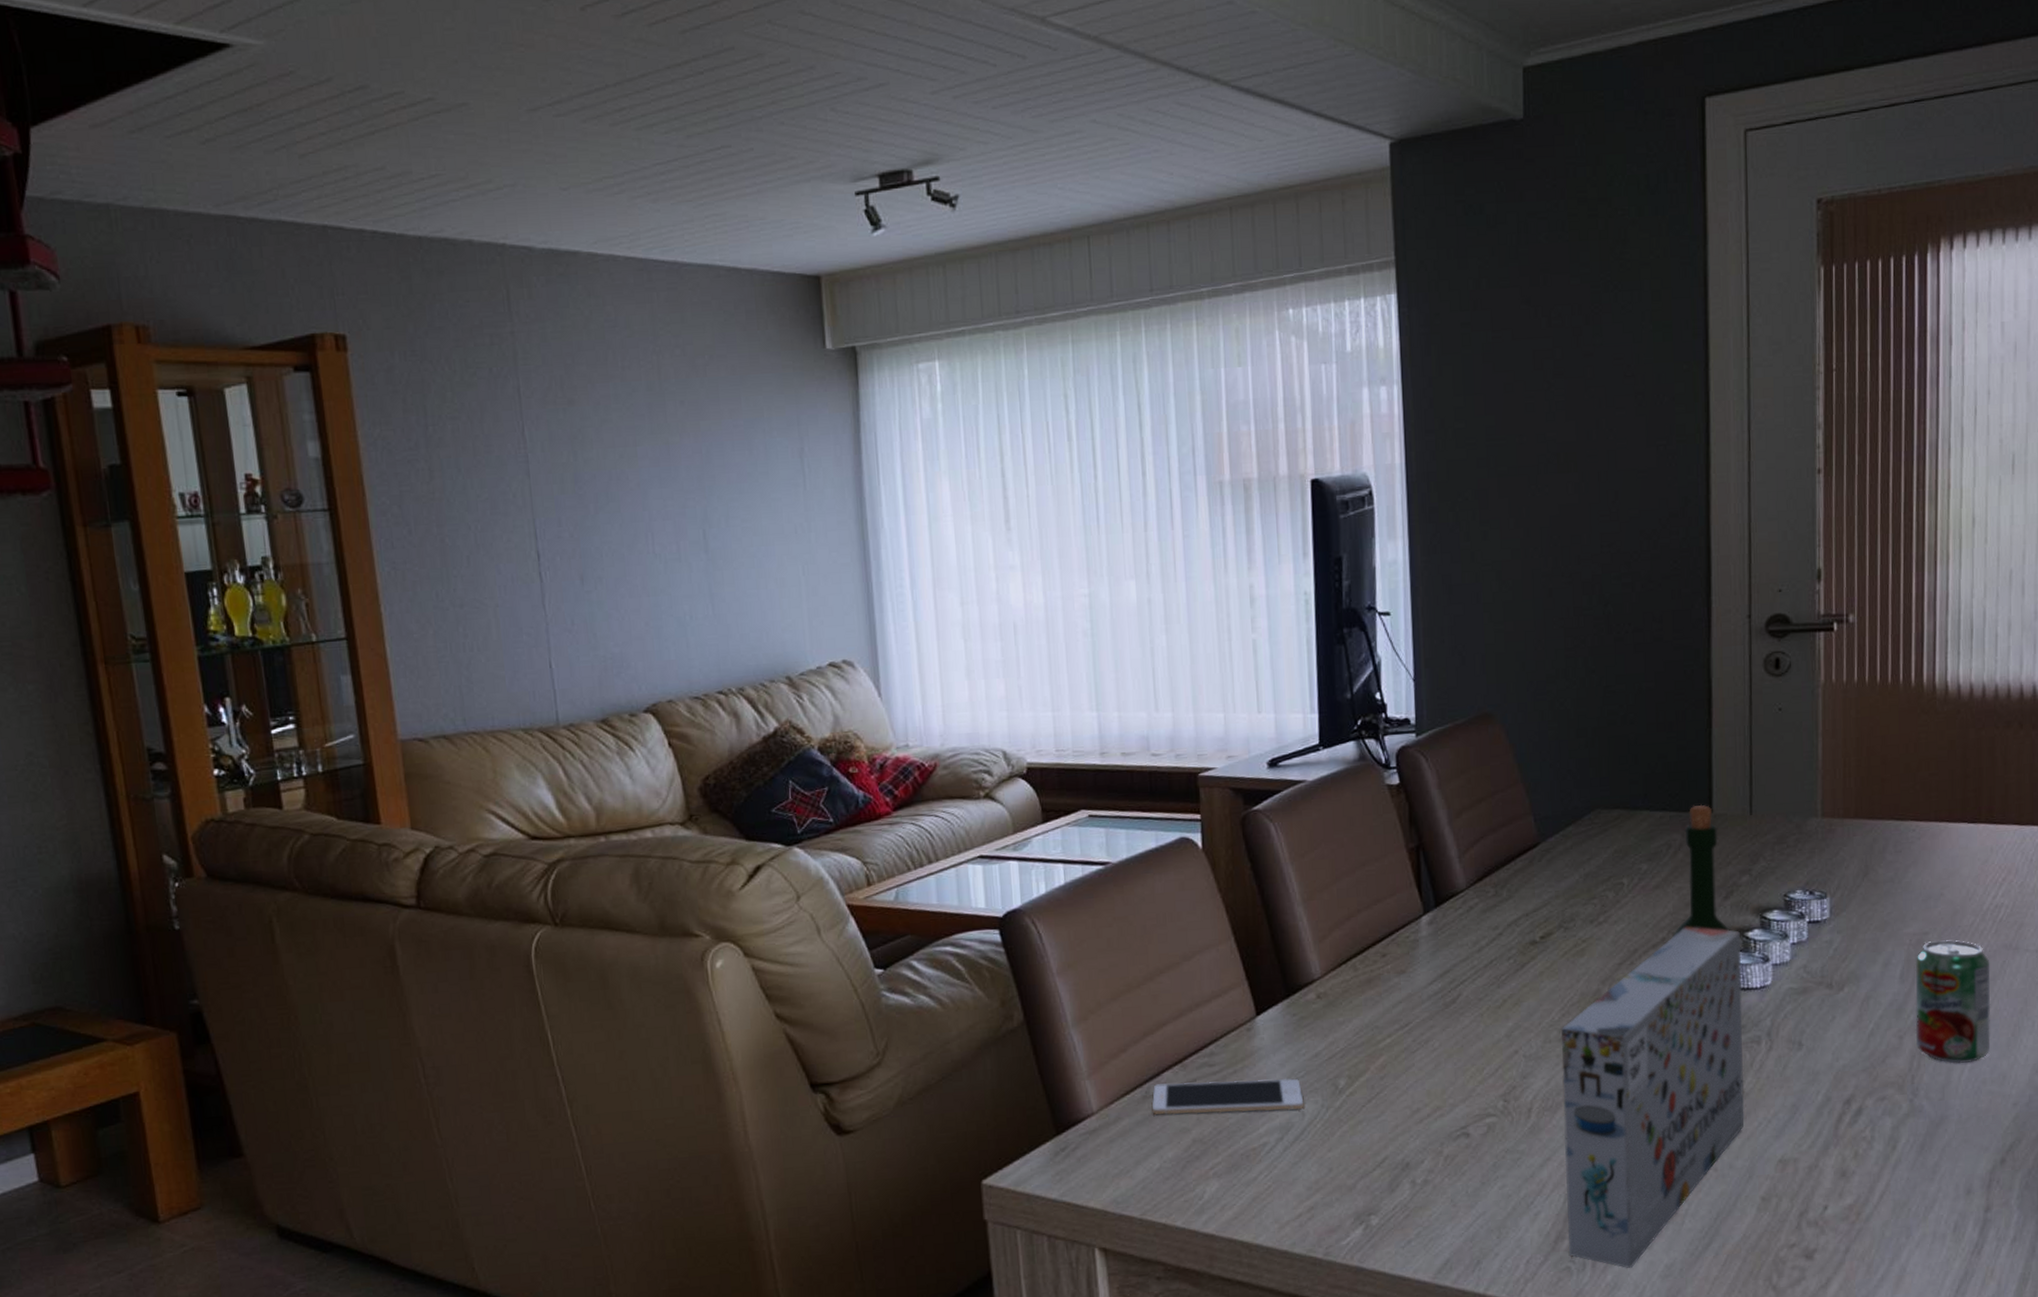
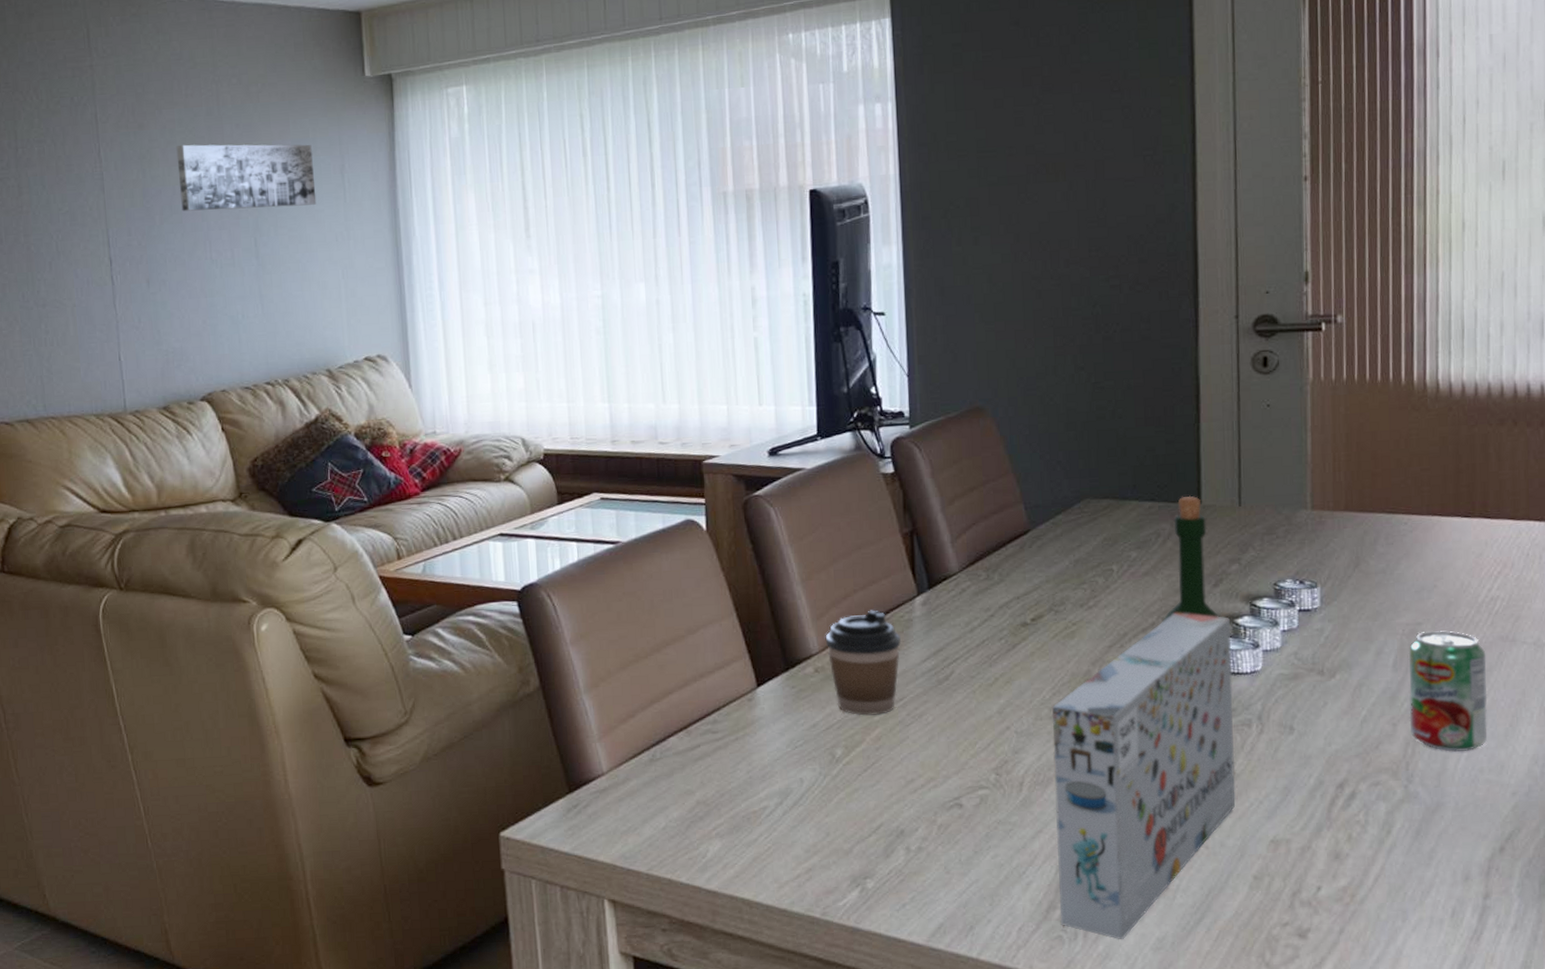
wall art: none [612,423,773,499] -> present [176,144,317,211]
cell phone: present [1152,1078,1304,1116] -> none [658,747,803,778]
coffee cup: none [1328,930,1407,1044] -> present [825,610,902,716]

